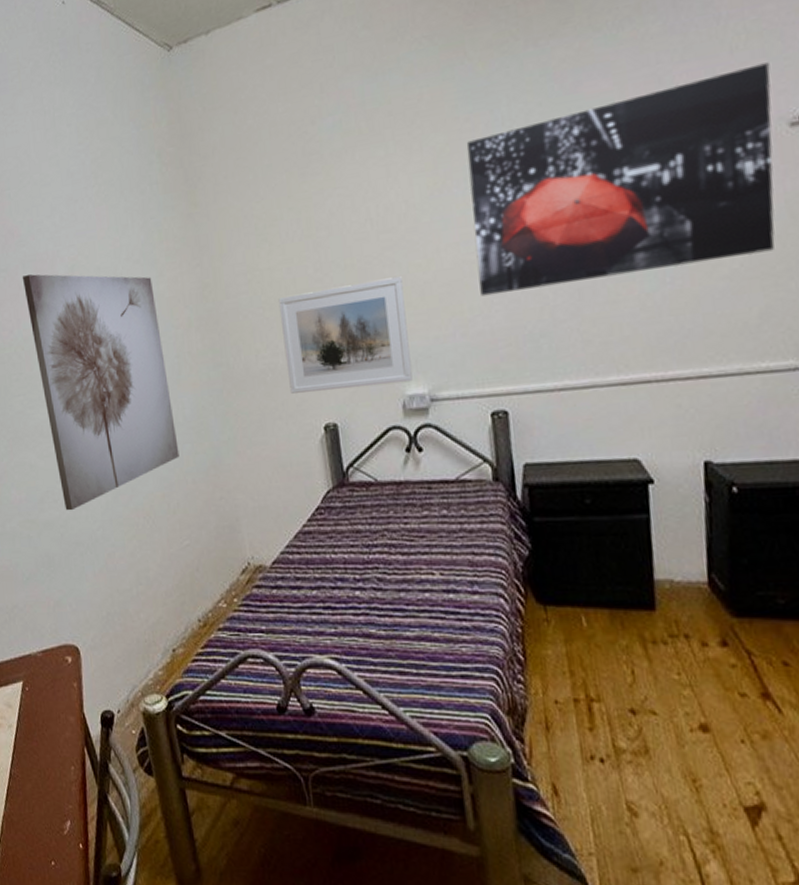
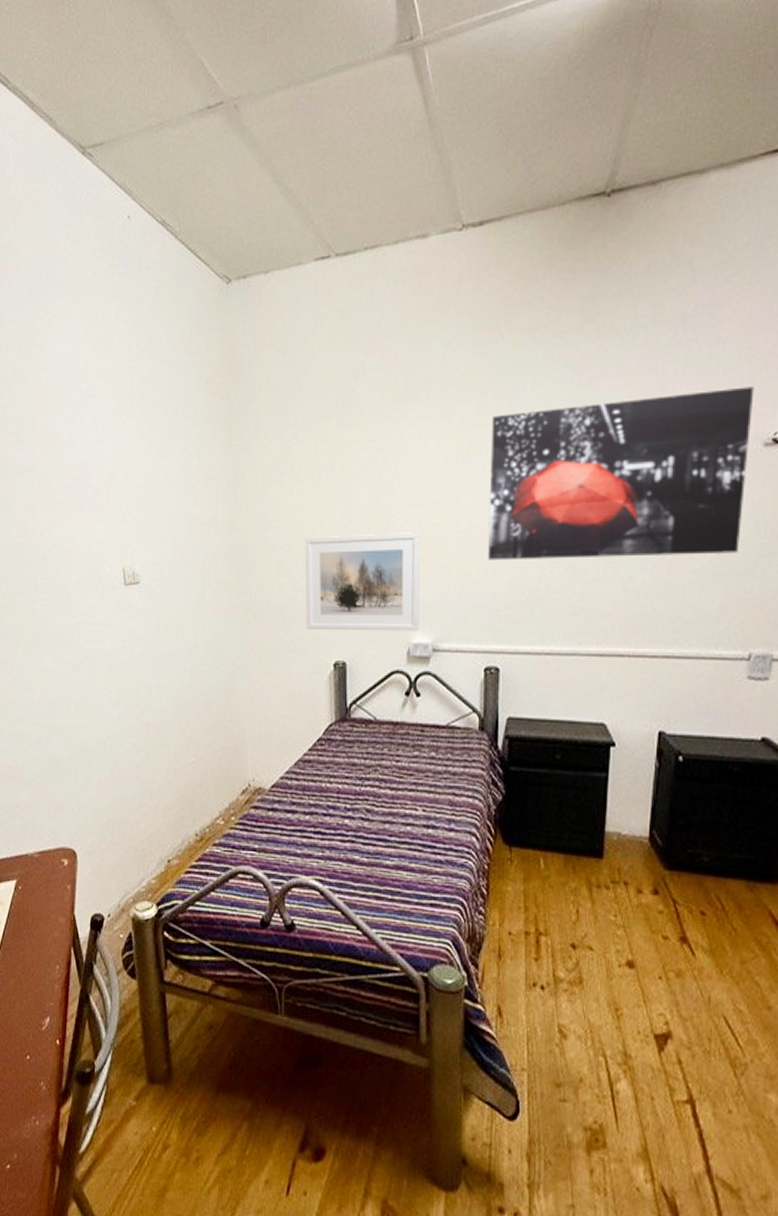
wall art: present [22,274,180,511] -> none [58,482,195,718]

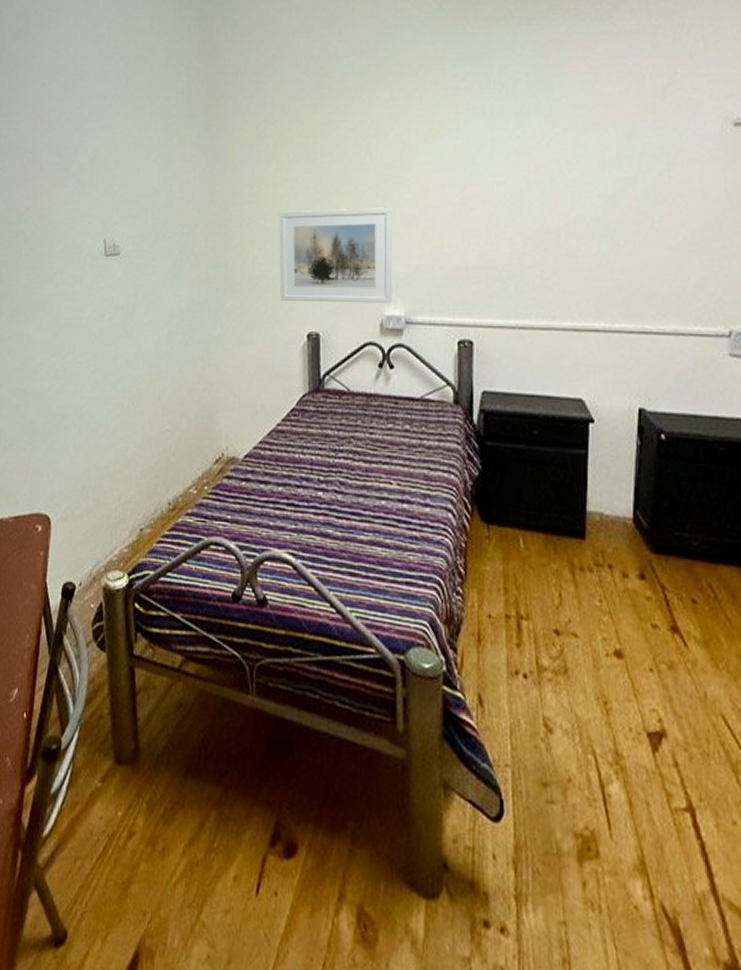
wall art: present [488,386,754,561] -> none [460,69,721,236]

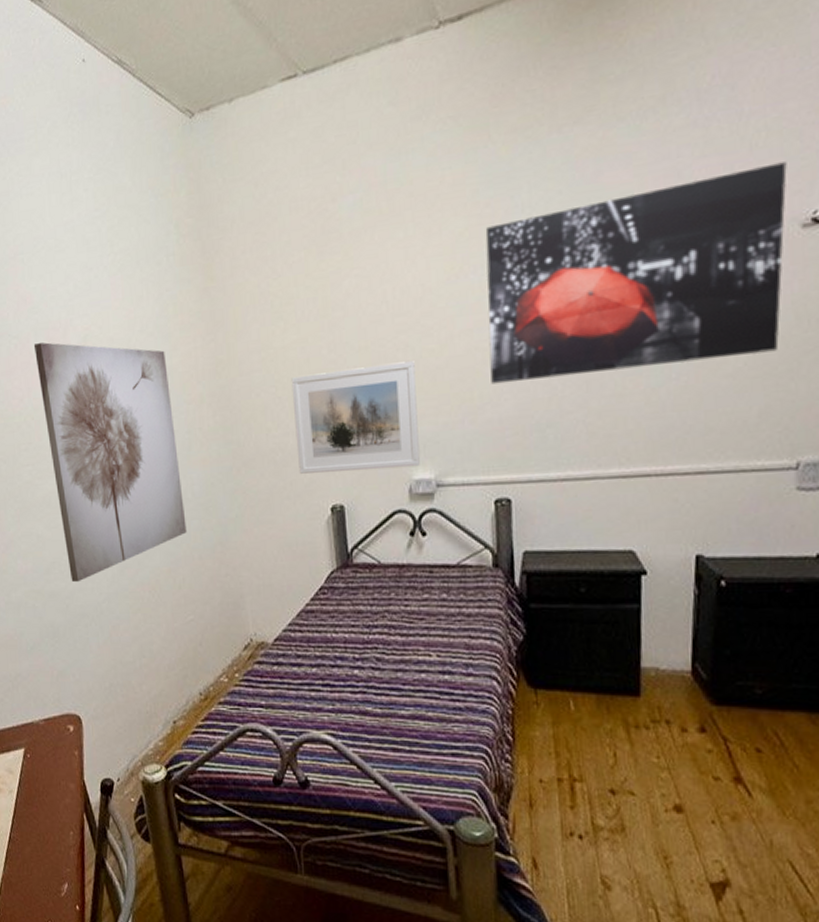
wall art: none [45,159,171,385] -> present [33,342,187,583]
wall art: none [460,69,721,236] -> present [485,161,787,385]

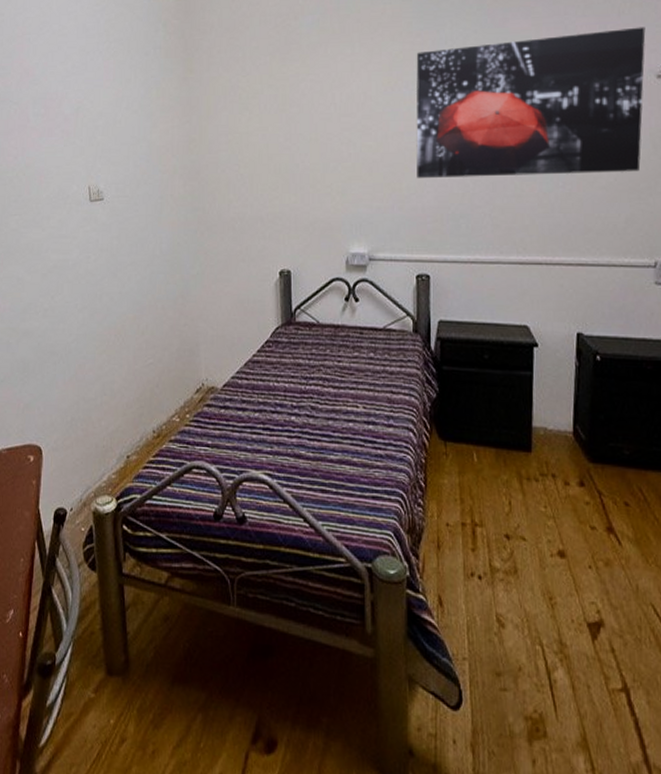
wall art: present [33,342,187,583] -> none [31,110,153,323]
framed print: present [291,361,420,474] -> none [252,154,356,242]

